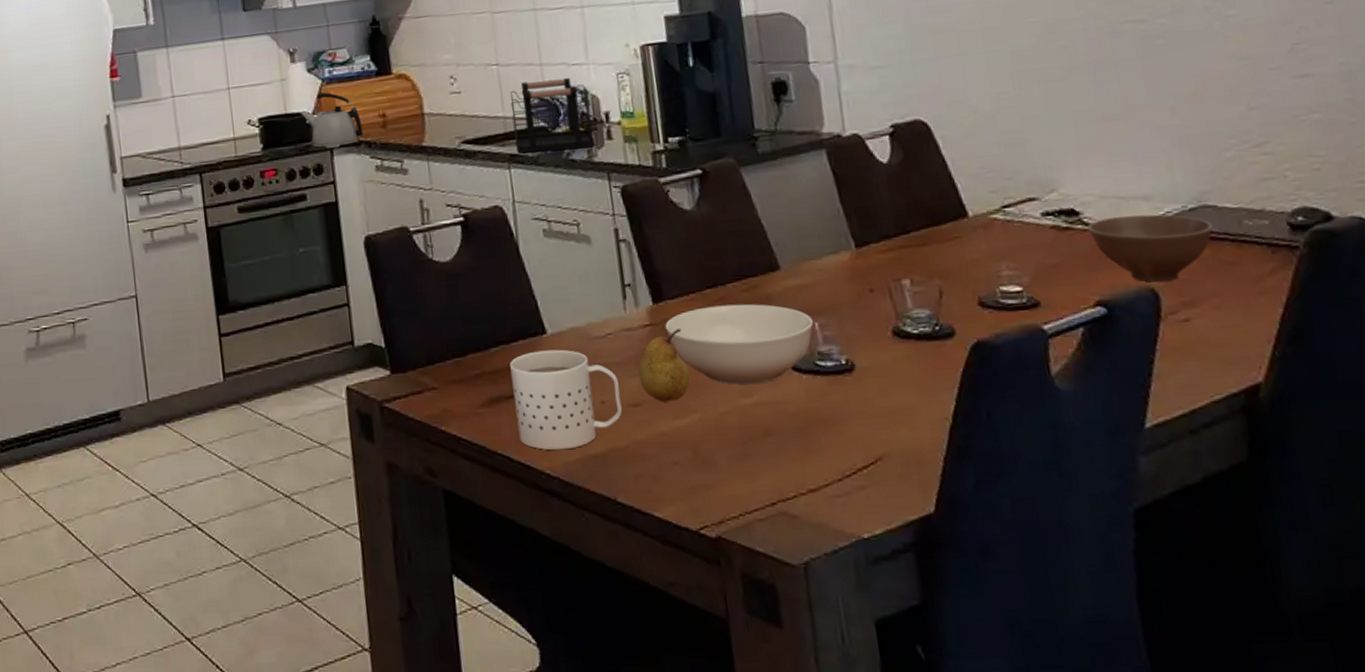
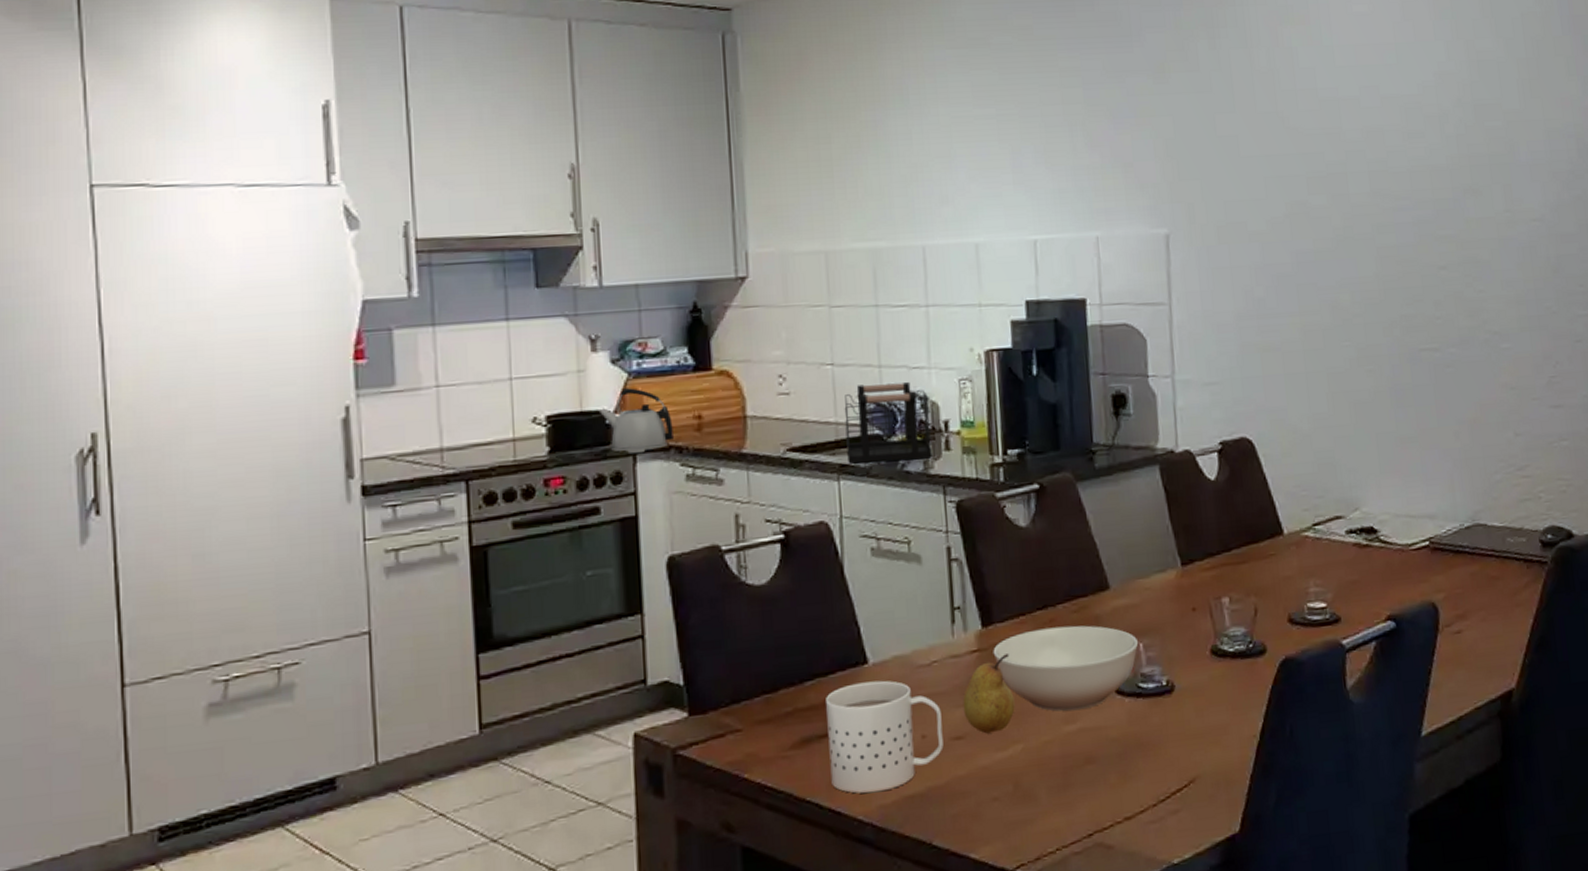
bowl: present [1087,214,1214,282] -> none [1383,532,1484,597]

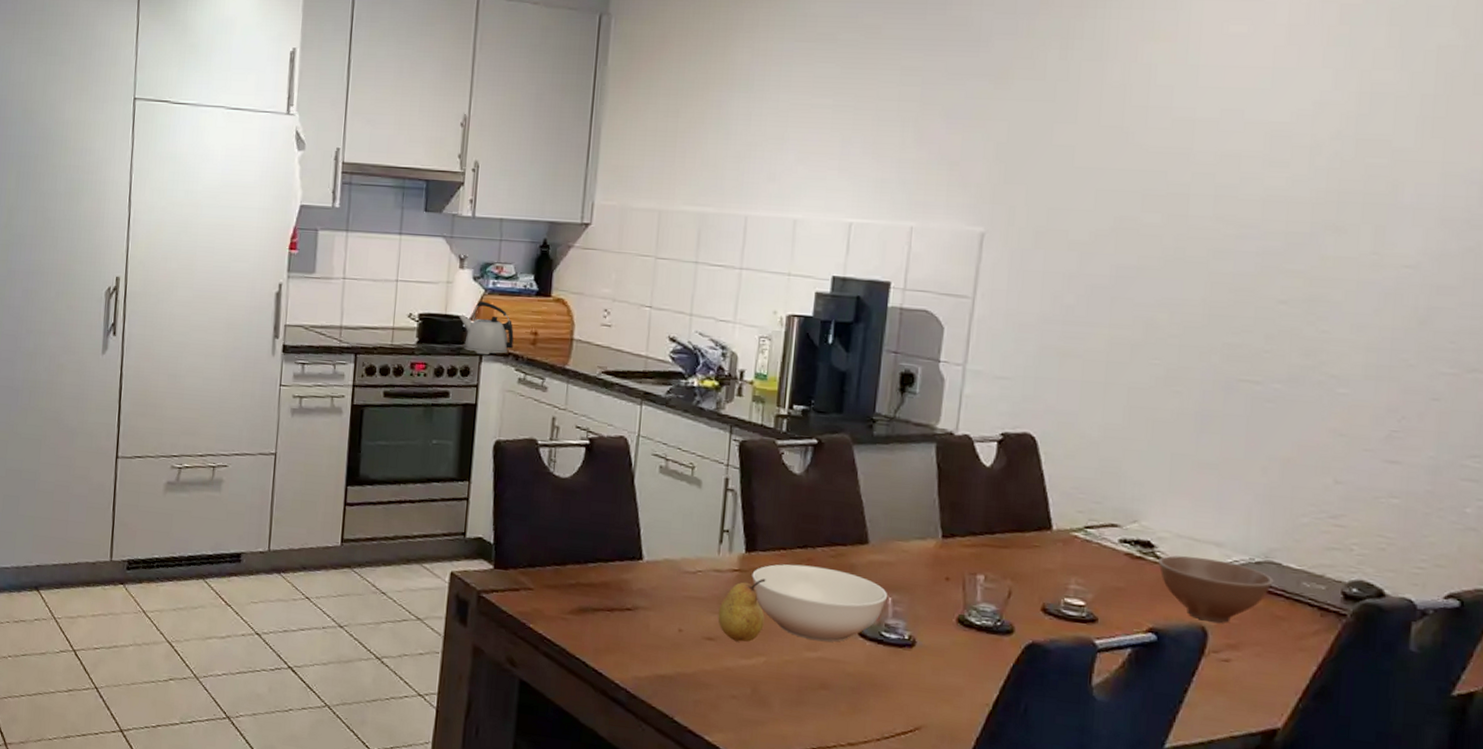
mug: present [825,680,944,794] -> none [598,573,699,667]
dish rack: present [844,382,933,464] -> none [651,328,730,400]
bowl: none [1383,532,1484,597] -> present [1158,555,1274,623]

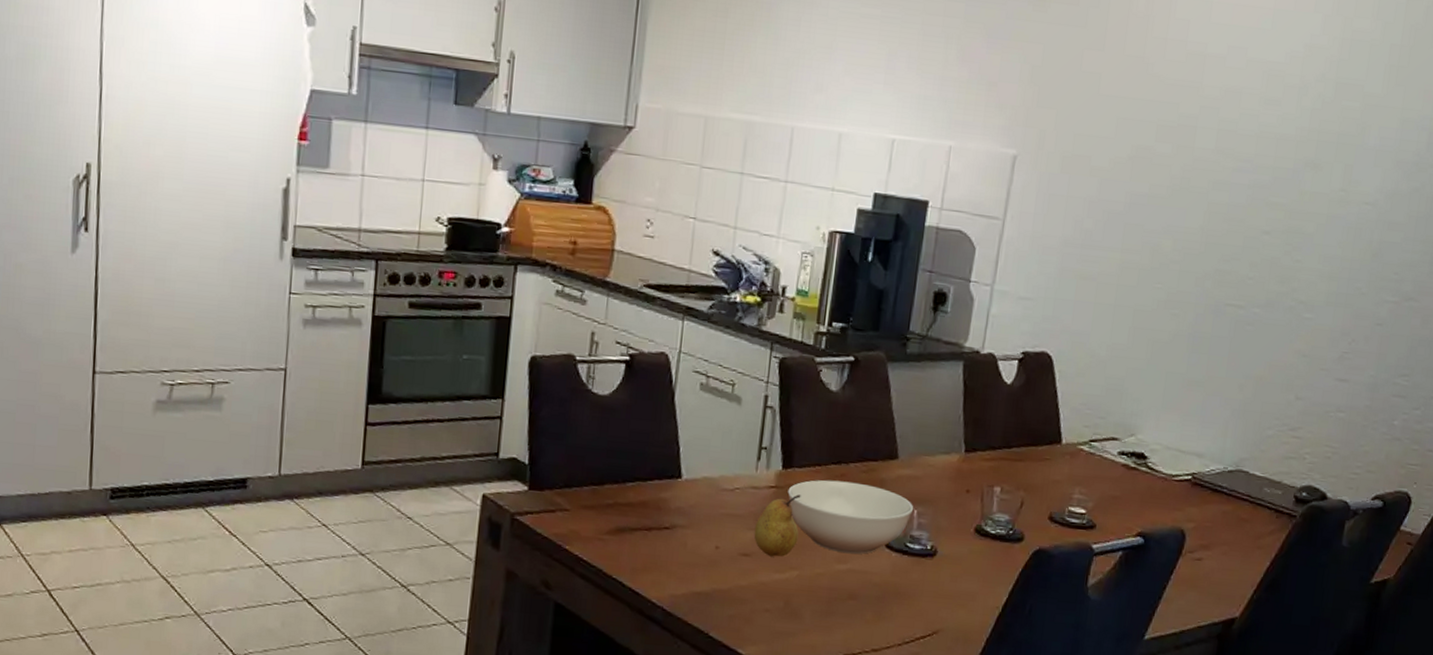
kettle: present [459,301,514,355] -> none [492,206,552,265]
bowl: present [1158,555,1274,623] -> none [1149,466,1242,526]

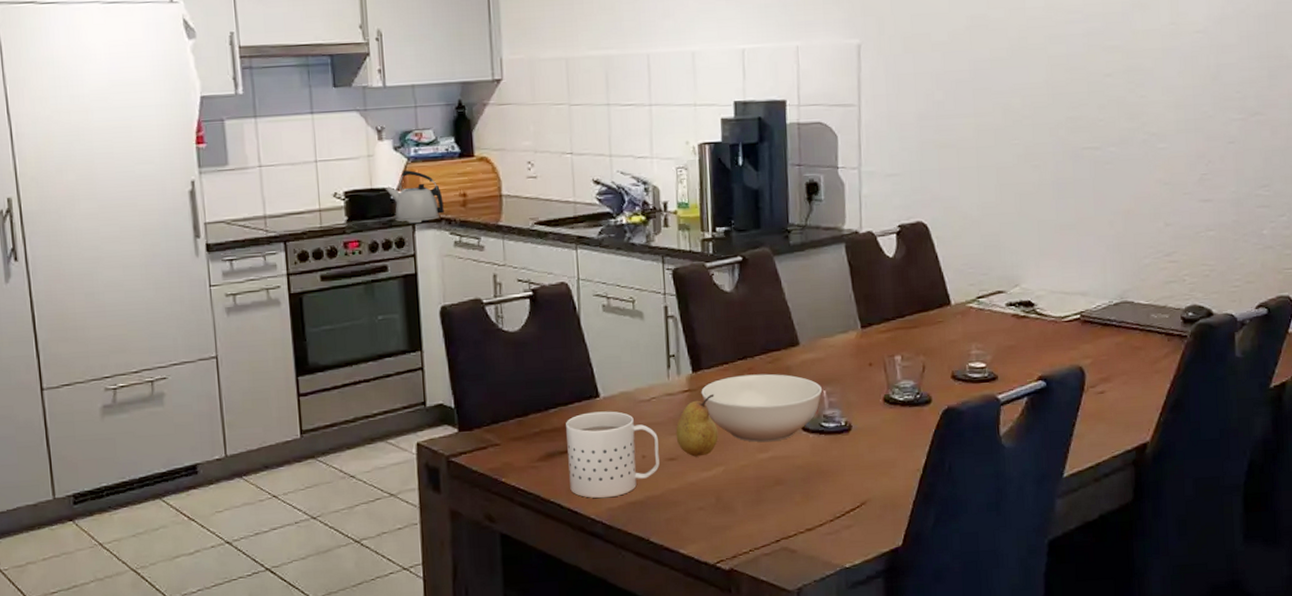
kettle: none [492,206,552,265] -> present [386,170,445,224]
mug: none [635,492,736,584] -> present [565,411,660,499]

